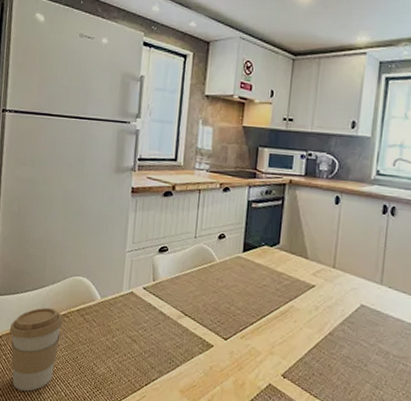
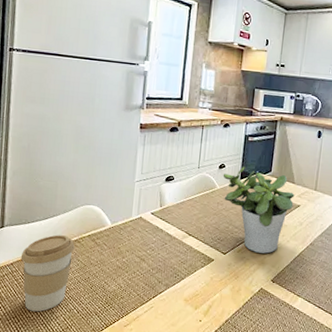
potted plant: none [223,237,308,342] -> present [223,166,294,254]

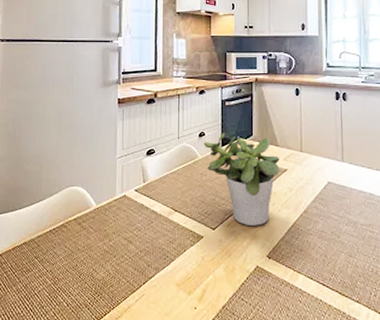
coffee cup: present [20,235,75,312] -> none [9,220,61,307]

